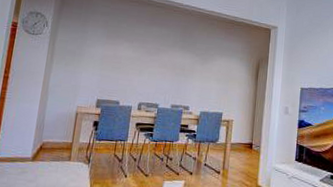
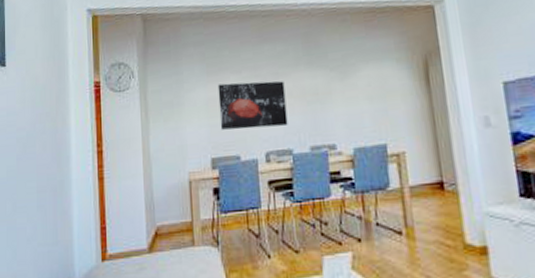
wall art: none [108,47,163,87] -> present [217,81,288,130]

